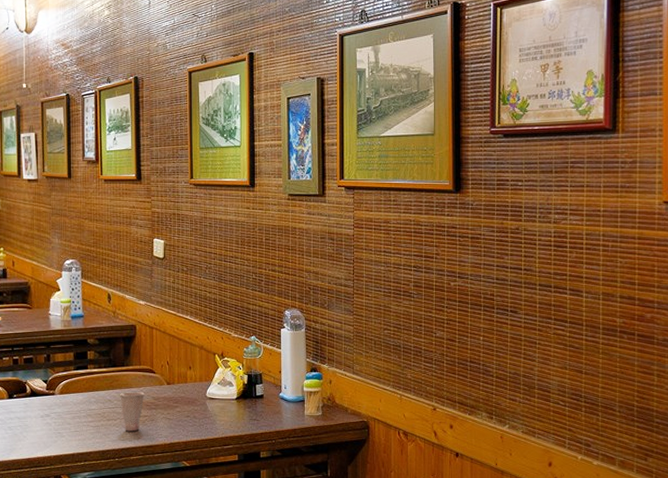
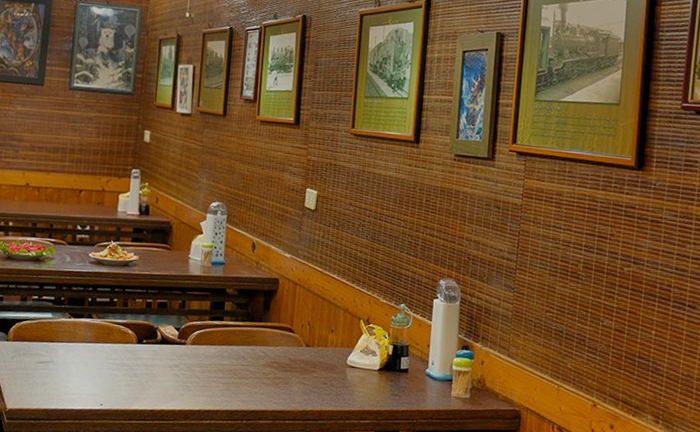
cup: present [119,392,145,432] -> none [254,350,281,394]

